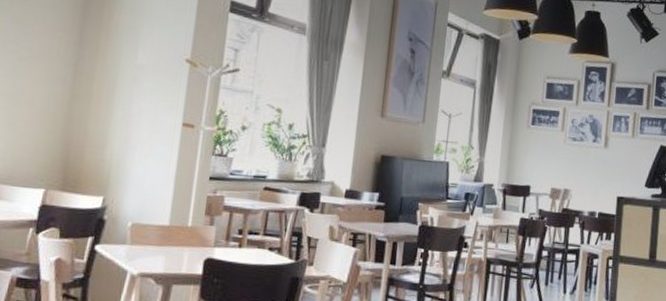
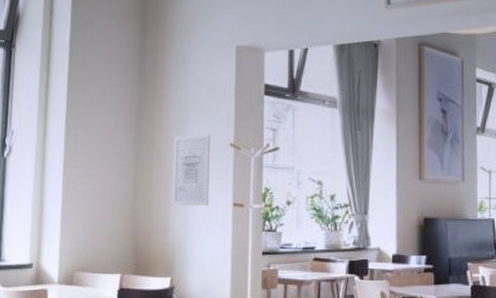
wall art: none [112,44,165,124] -> present [171,134,210,207]

